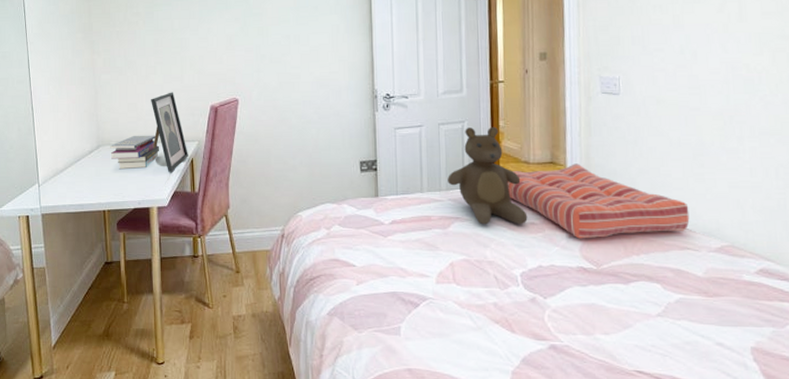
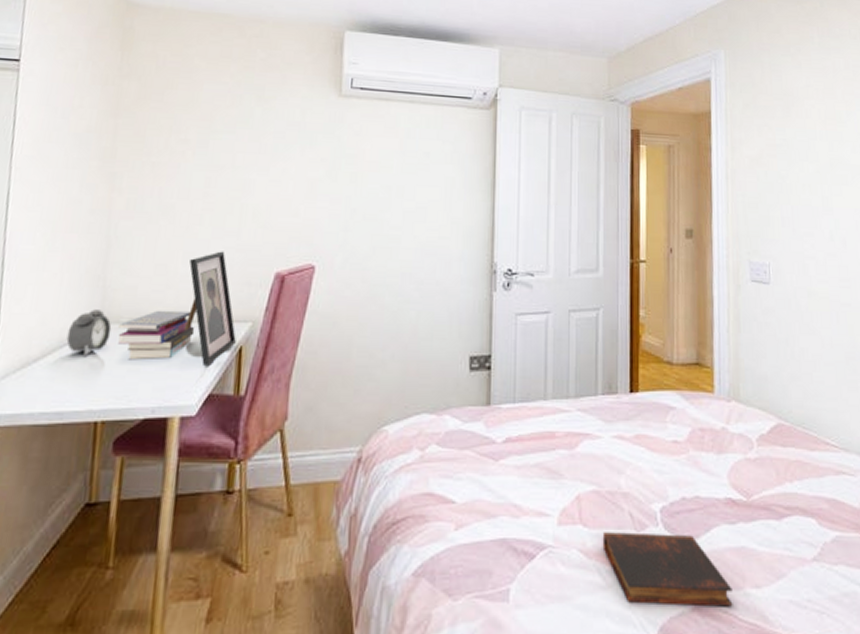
alarm clock: none [78,136,106,167] -> present [66,309,112,356]
teddy bear: present [447,126,528,225] -> none [577,316,670,444]
book: none [472,289,584,347] -> present [602,532,733,607]
seat cushion: present [506,163,690,239] -> none [646,366,844,462]

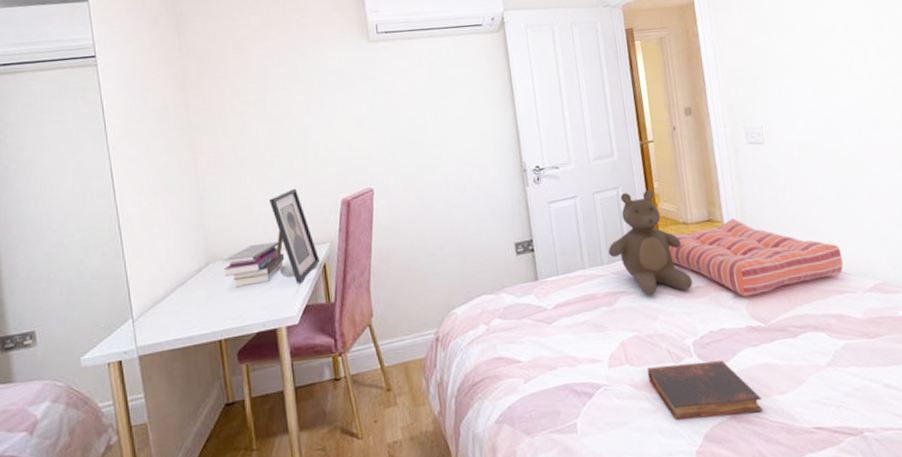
alarm clock: present [66,309,112,356] -> none [182,251,218,290]
teddy bear: none [577,316,670,444] -> present [608,189,693,296]
seat cushion: none [646,366,844,462] -> present [668,218,844,297]

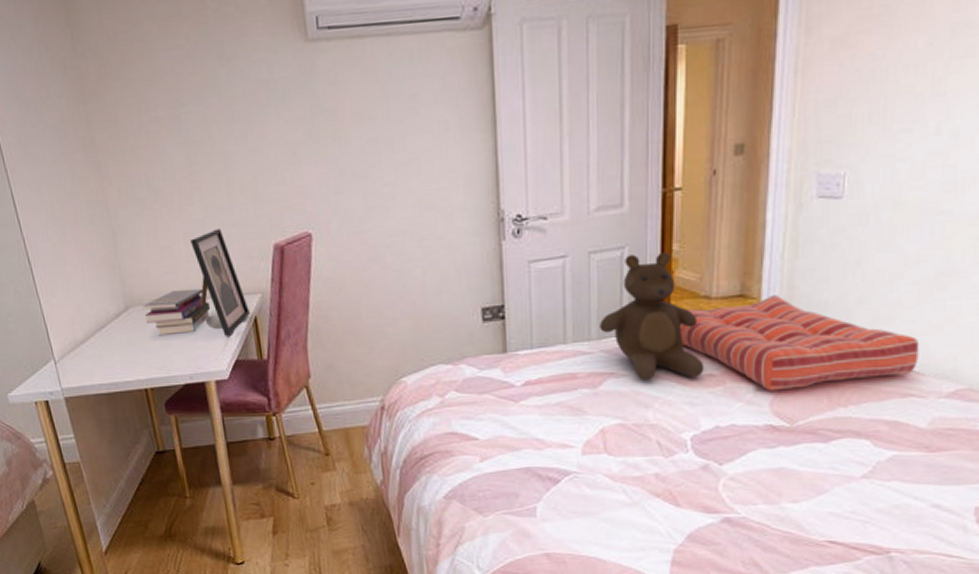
book: present [646,360,764,420] -> none [628,458,767,519]

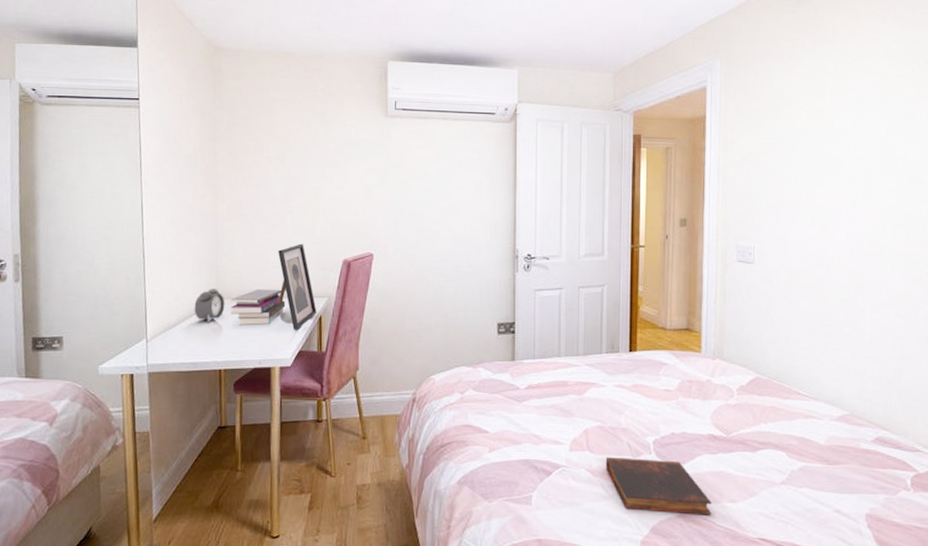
alarm clock: none [101,294,139,335] -> present [194,289,225,323]
teddy bear: present [600,251,704,381] -> none [585,291,662,391]
book: none [628,458,767,519] -> present [605,457,712,515]
seat cushion: present [679,295,920,391] -> none [643,331,814,407]

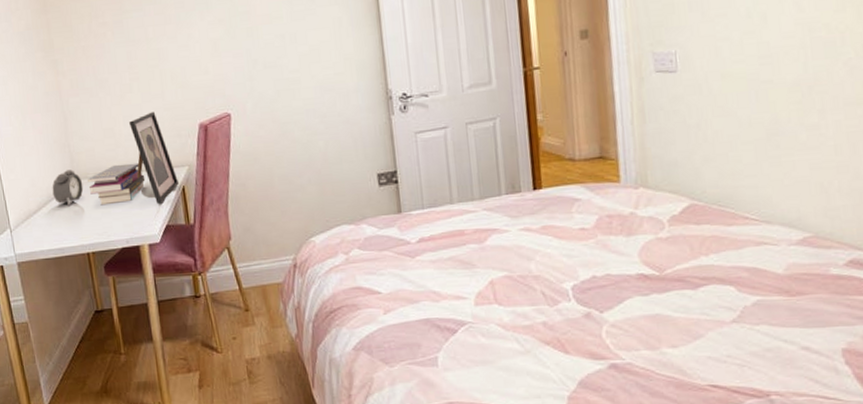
book: present [605,457,712,515] -> none [517,307,650,364]

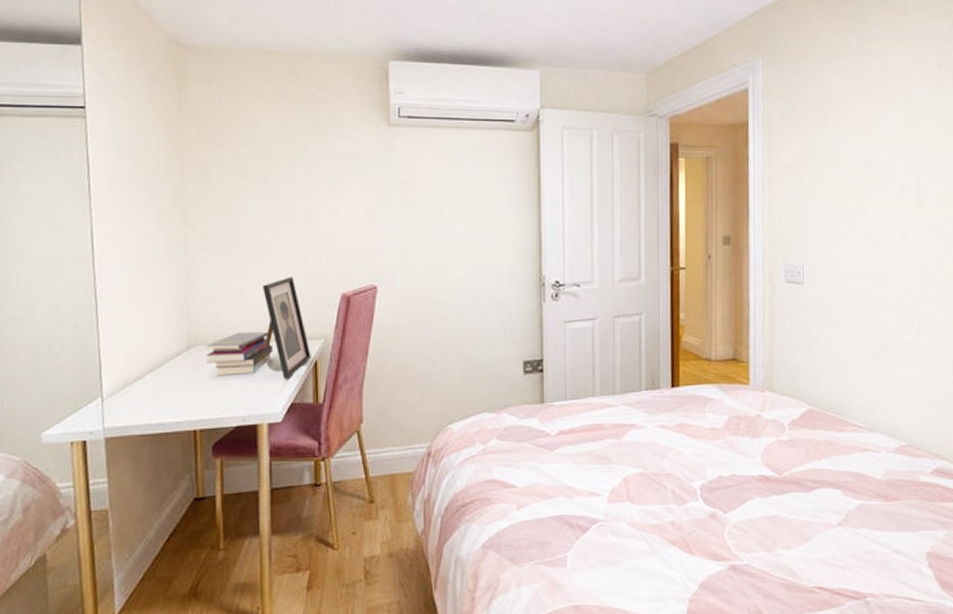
alarm clock: present [52,170,84,206] -> none [161,334,199,374]

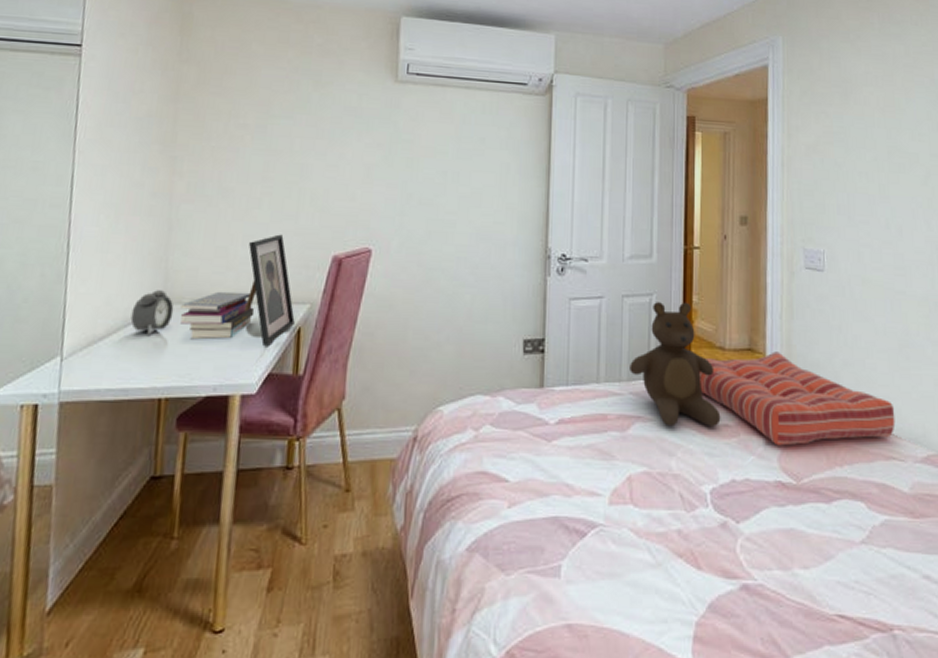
alarm clock: none [161,334,199,374] -> present [130,290,174,335]
teddy bear: none [623,319,708,432] -> present [630,302,721,427]
seat cushion: none [686,360,870,444] -> present [698,351,895,446]

